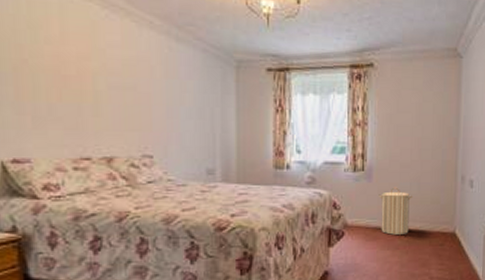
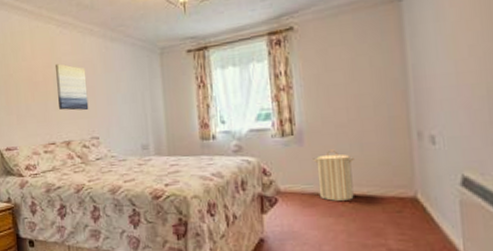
wall art: none [95,57,142,122] -> present [54,64,89,111]

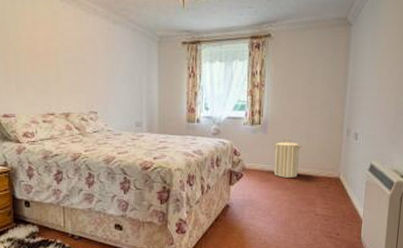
wall art: present [54,64,89,111] -> none [56,38,89,87]

